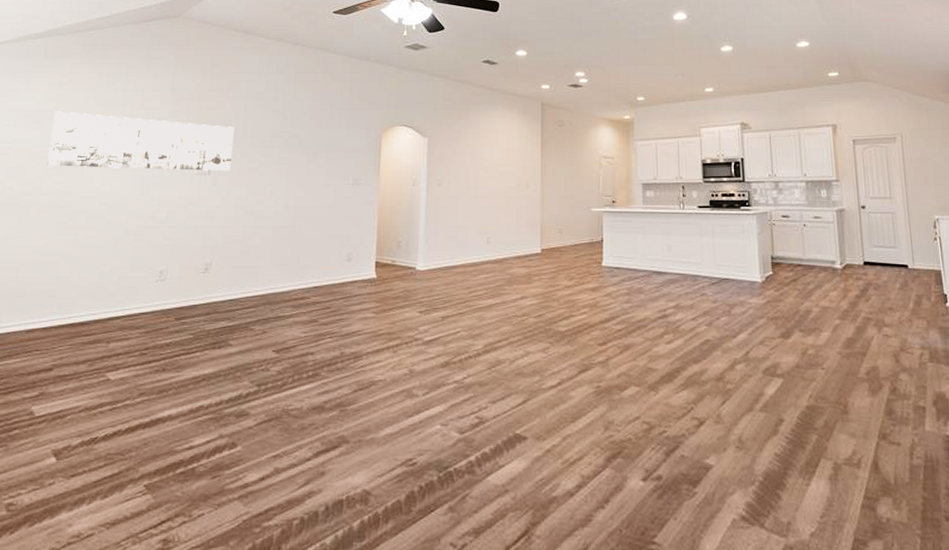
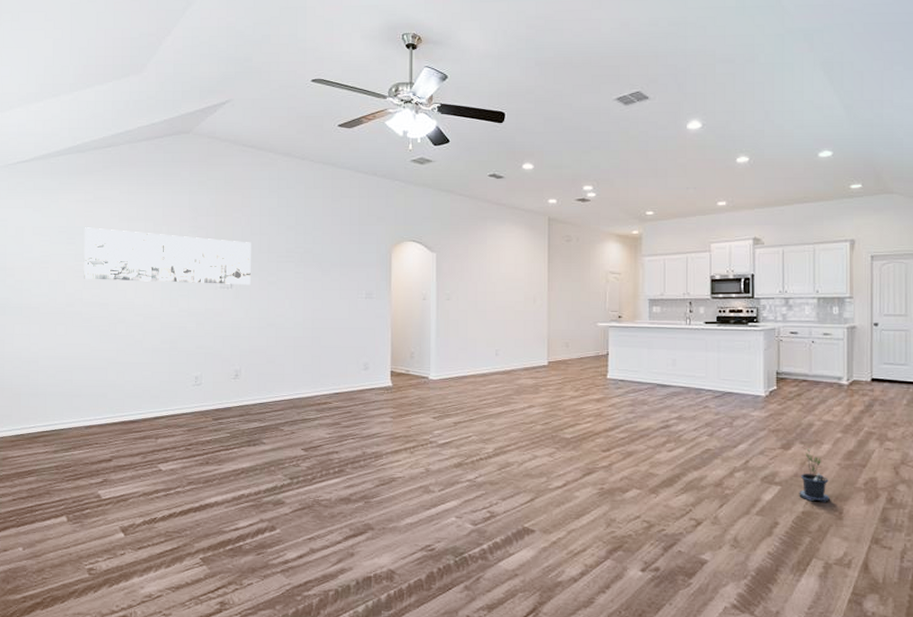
potted plant: none [802,336,834,396] -> present [799,448,830,503]

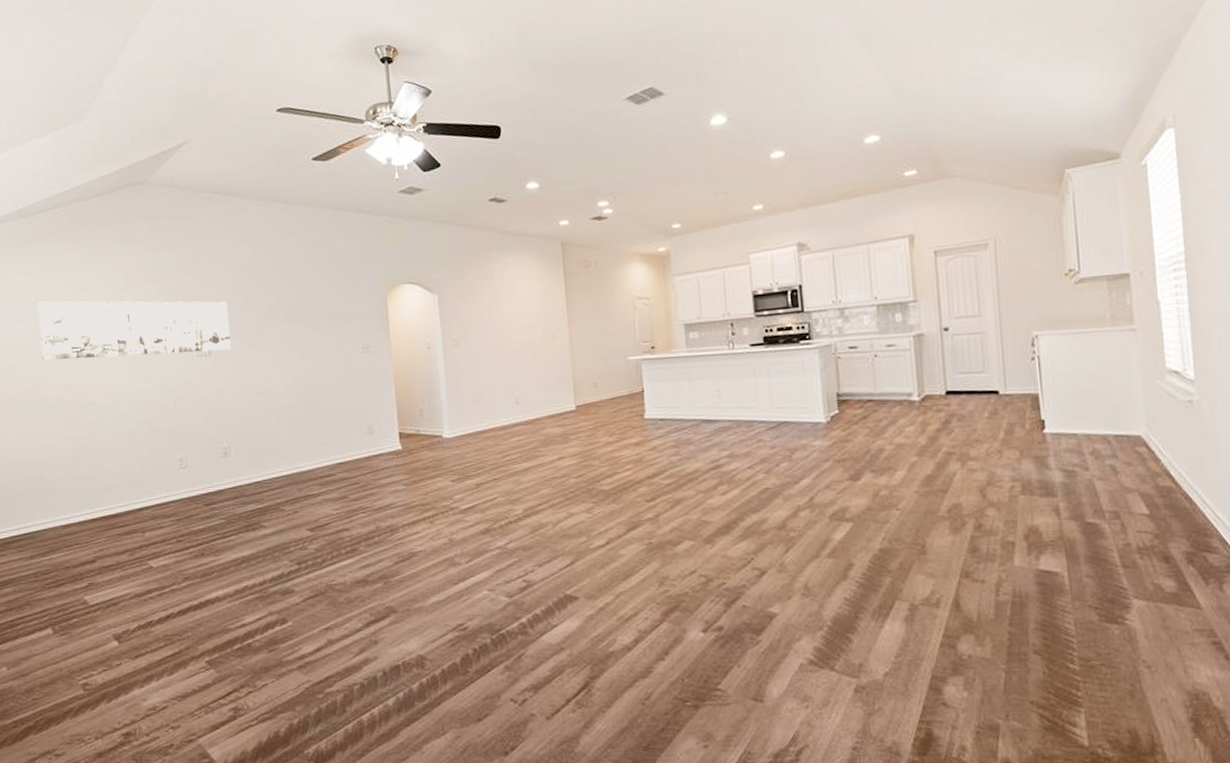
potted plant: present [799,448,830,503] -> none [873,477,910,538]

